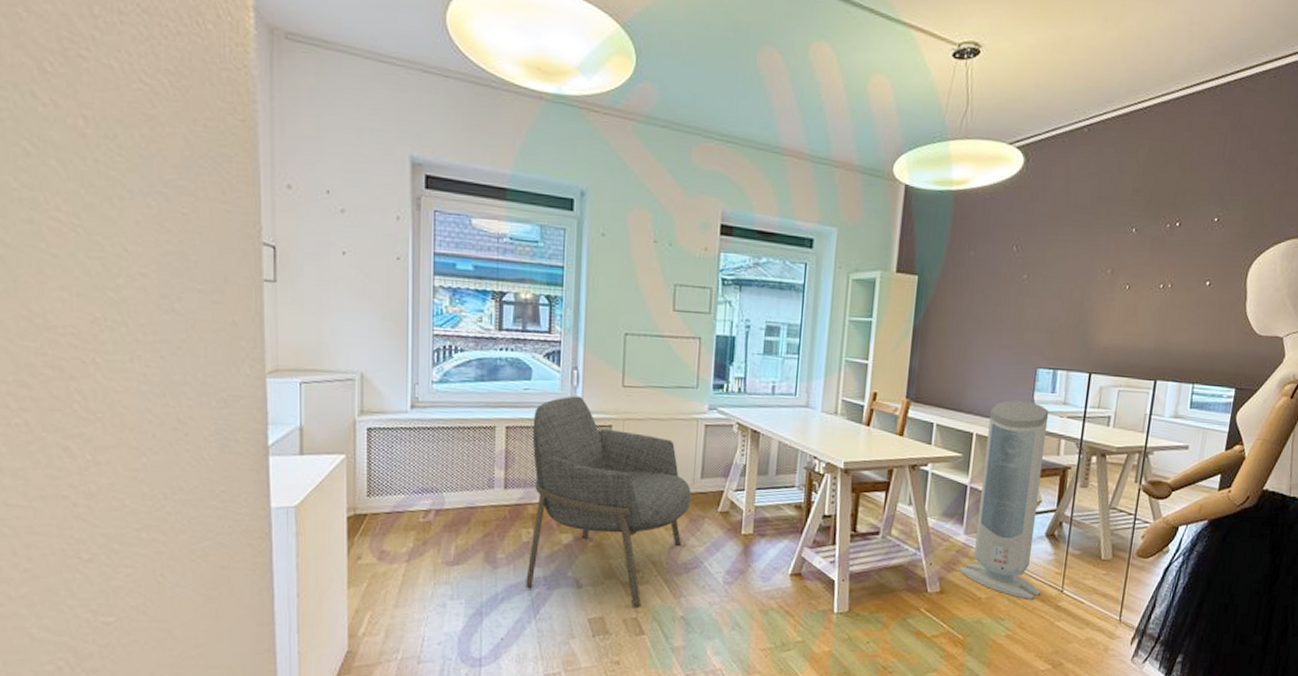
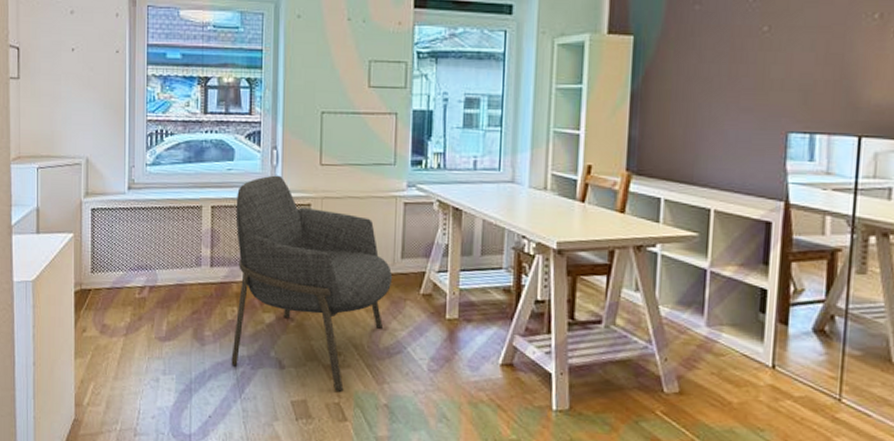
air purifier: present [959,400,1050,600] -> none [702,171,812,408]

